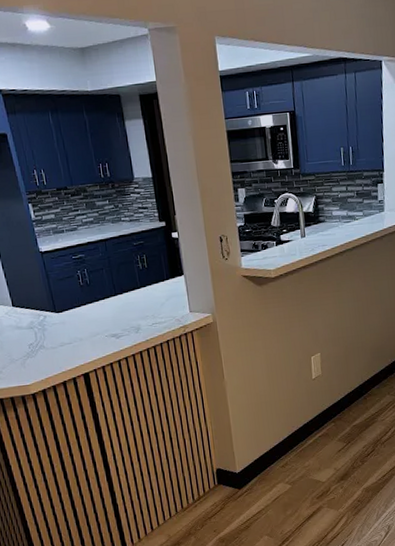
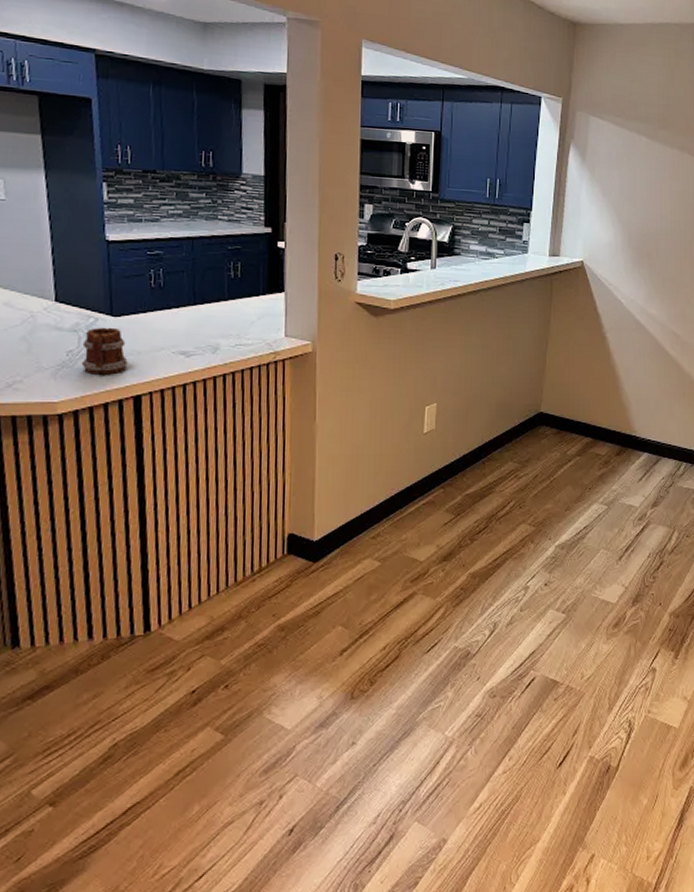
mug: none [38,321,74,361] -> present [81,327,128,375]

